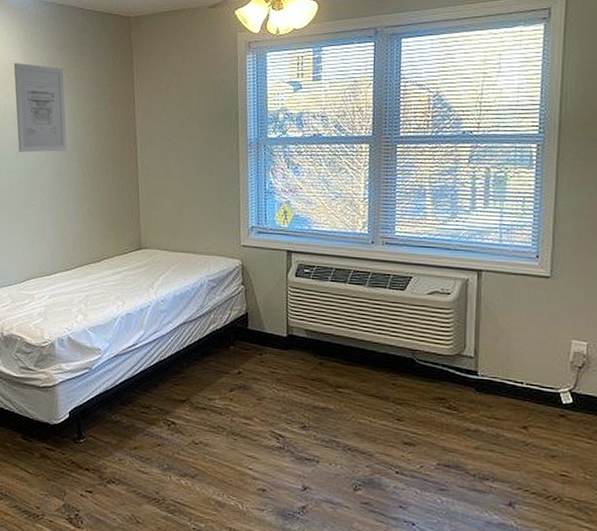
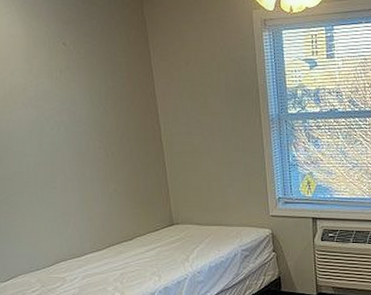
wall art: present [13,63,68,153] -> none [14,37,86,133]

